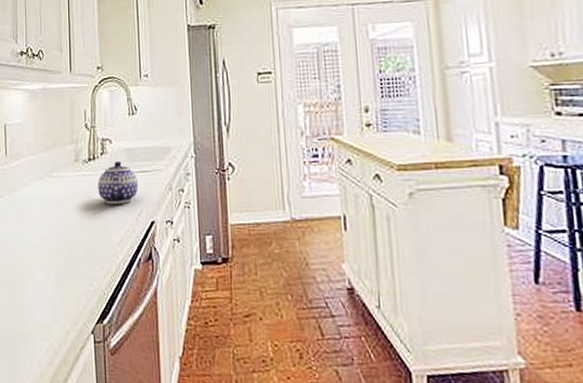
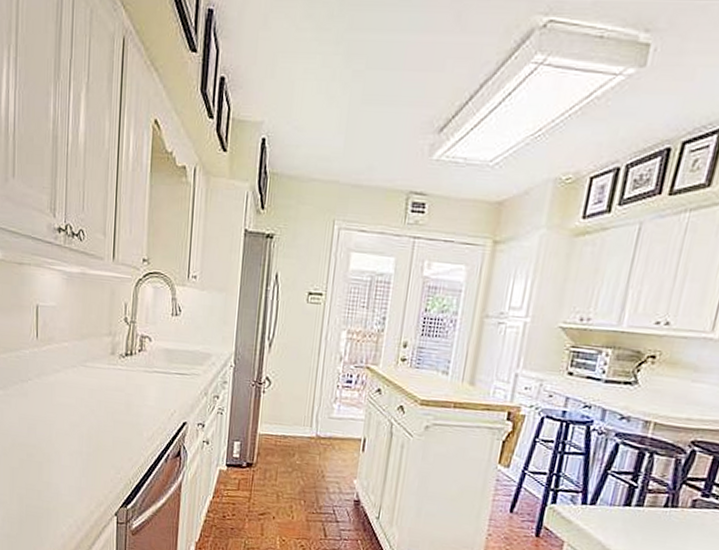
teapot: present [98,161,139,205] -> none [133,359,175,403]

